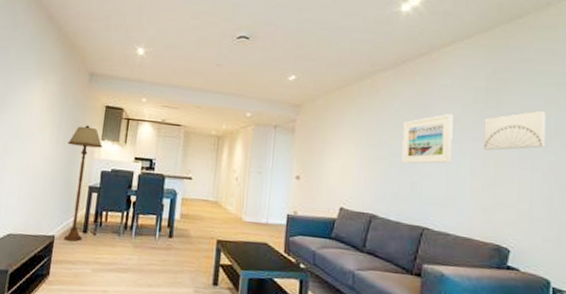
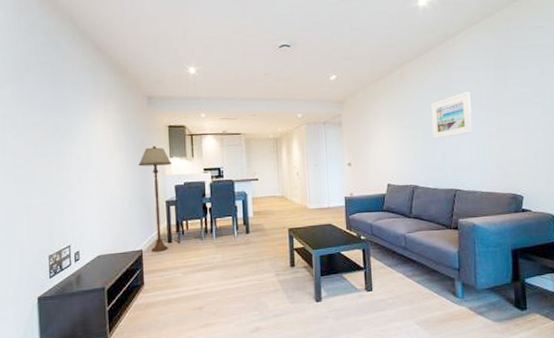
wall art: present [484,110,547,151] -> none [495,78,544,118]

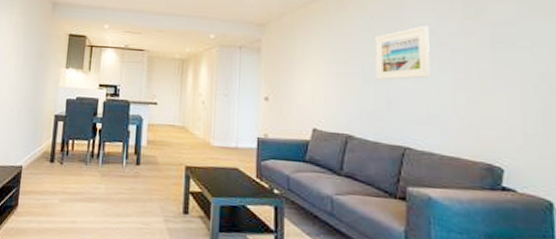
floor lamp: present [138,146,173,252] -> none [31,54,68,172]

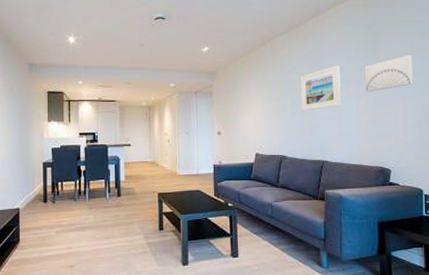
wall art: none [463,17,535,63] -> present [364,54,414,92]

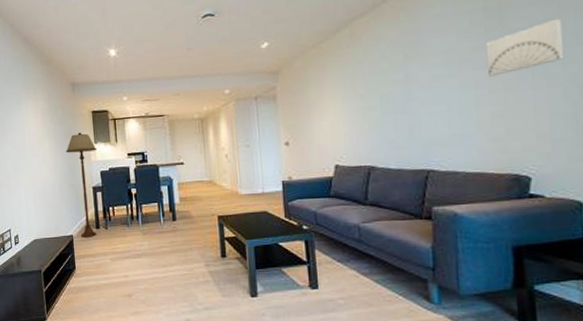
floor lamp: none [18,110,50,211] -> present [66,132,97,238]
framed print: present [300,66,341,111] -> none [392,46,452,109]

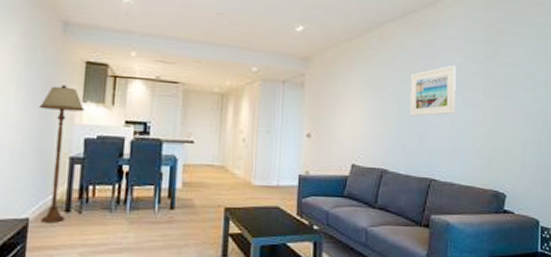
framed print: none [392,46,452,109] -> present [409,65,456,117]
wall art: present [485,18,565,77] -> none [483,60,536,101]

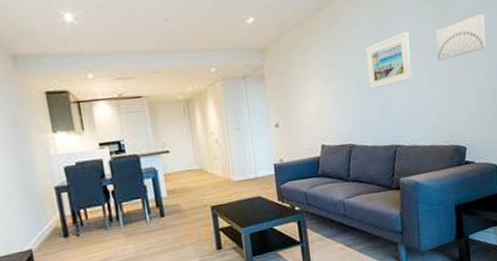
floor lamp: present [39,85,85,223] -> none [11,119,65,251]
wall art: none [483,60,536,101] -> present [435,13,487,61]

